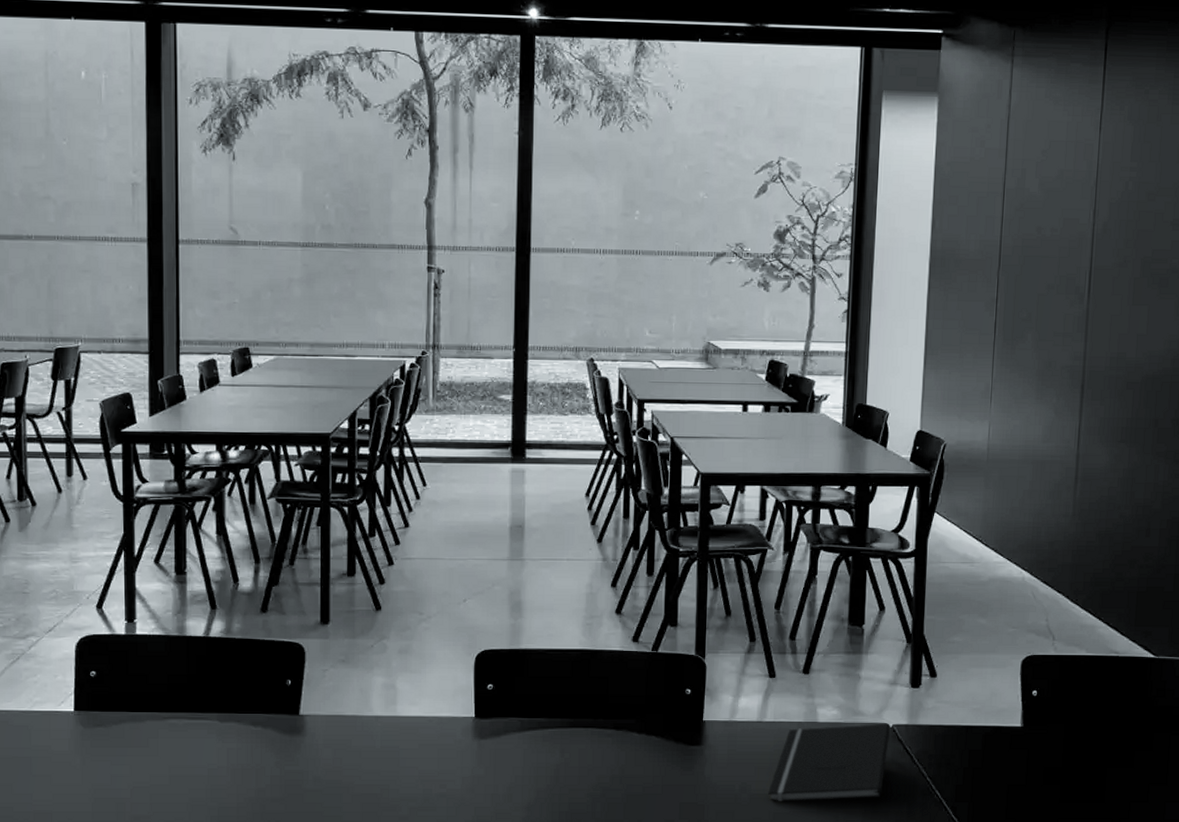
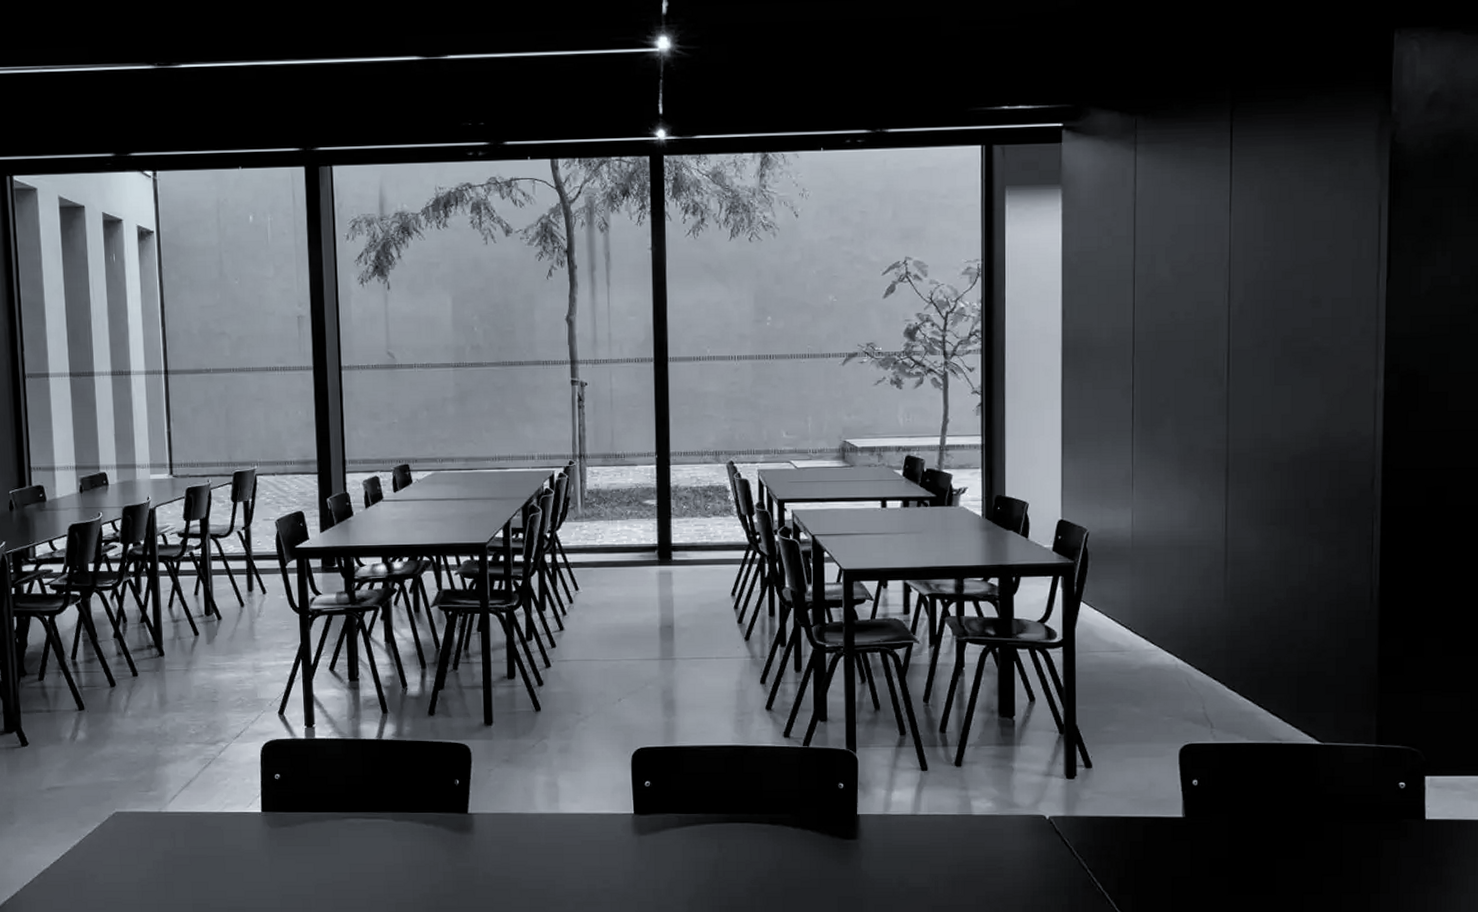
notepad: present [768,724,890,802] -> none [926,816,1047,896]

